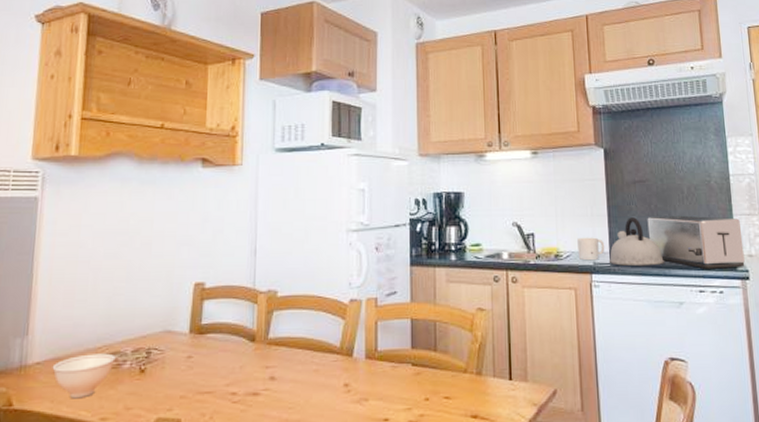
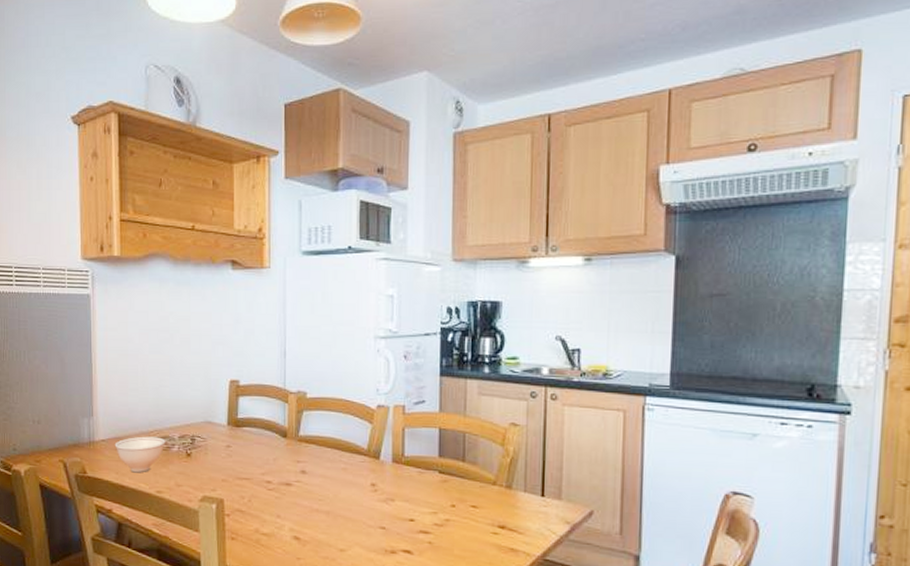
mug: present [577,237,605,261] -> none [631,356,665,382]
kettle: present [610,217,664,267] -> none [669,336,739,392]
toaster: present [647,215,745,269] -> none [722,335,850,401]

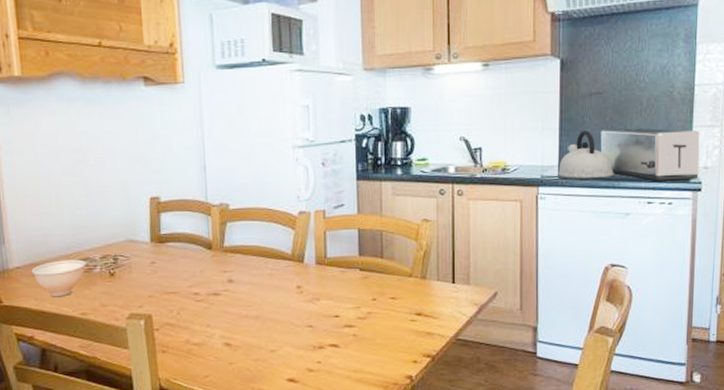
kettle: none [669,336,739,392] -> present [558,130,614,179]
toaster: none [722,335,850,401] -> present [600,127,700,181]

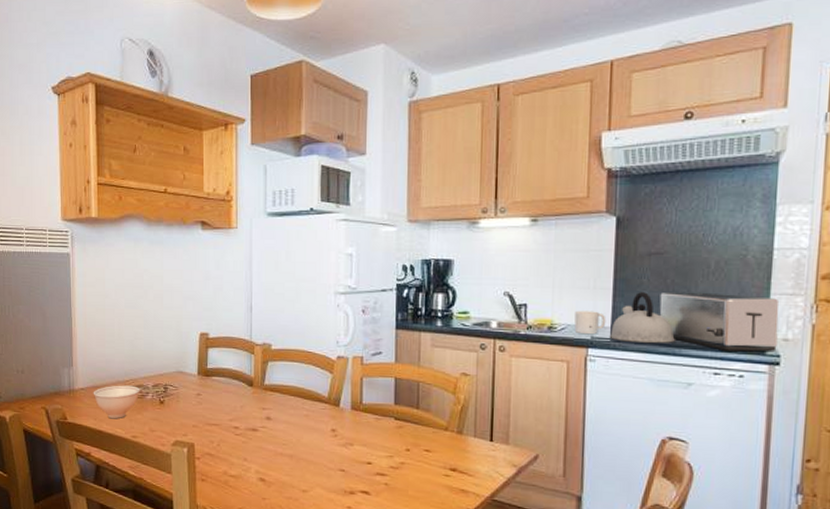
mug: none [526,151,554,174] -> present [574,310,606,335]

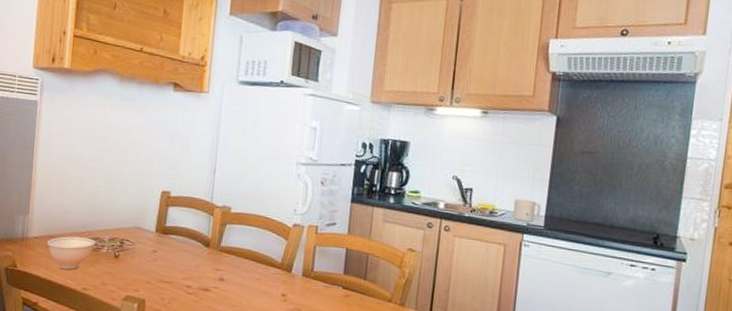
kettle: present [610,292,675,344] -> none [544,186,599,235]
toaster: present [659,291,779,352] -> none [587,187,688,249]

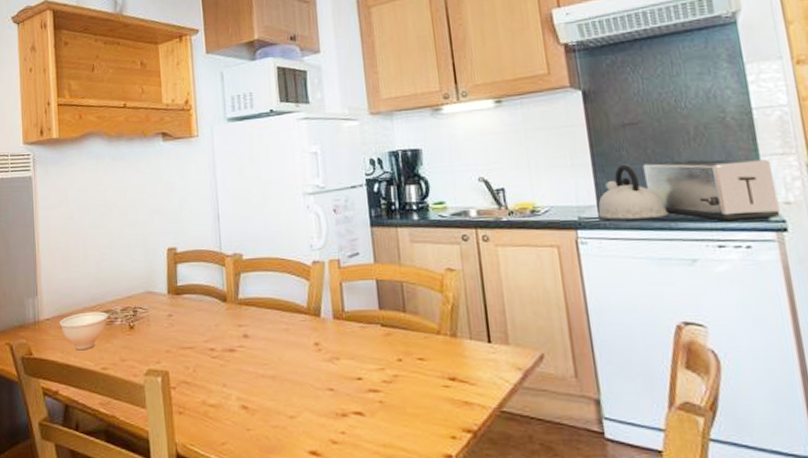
mug: present [513,198,542,222] -> none [556,189,592,216]
kettle: none [544,186,599,235] -> present [598,165,669,220]
toaster: none [587,187,688,249] -> present [642,159,781,221]

